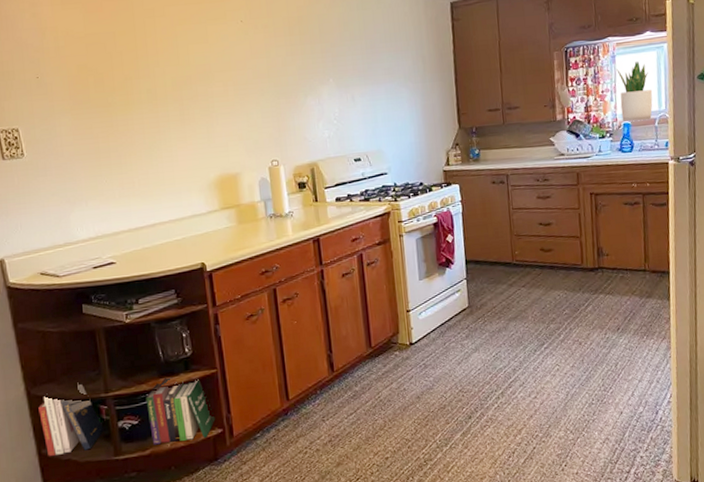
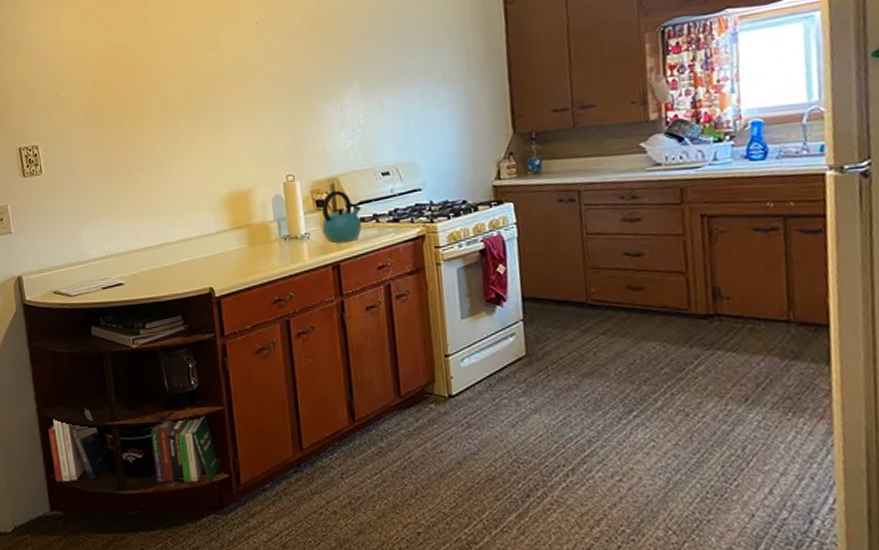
kettle: none [303,174,339,220] -> present [321,190,362,243]
planter: present [616,61,653,121] -> none [740,38,798,119]

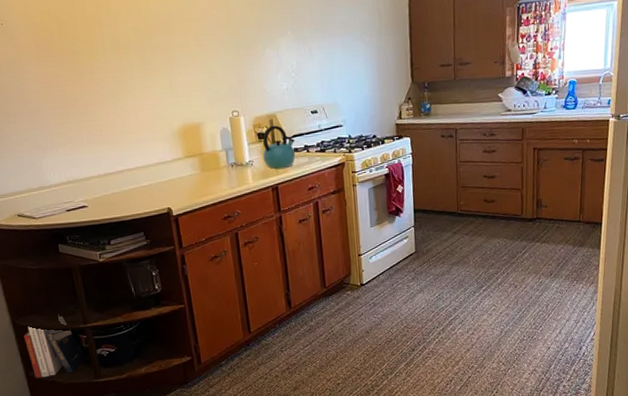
books: present [150,411,221,483] -> none [121,311,185,370]

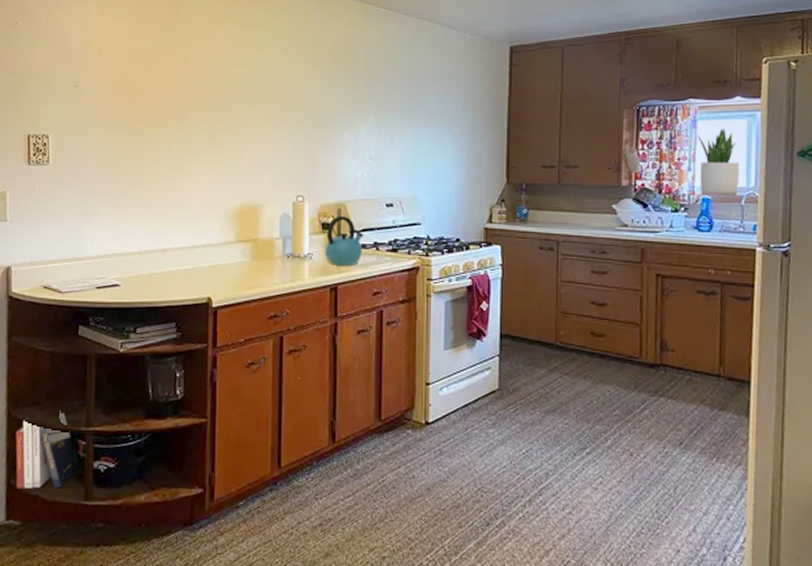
planter: none [566,19,600,79] -> present [697,129,740,197]

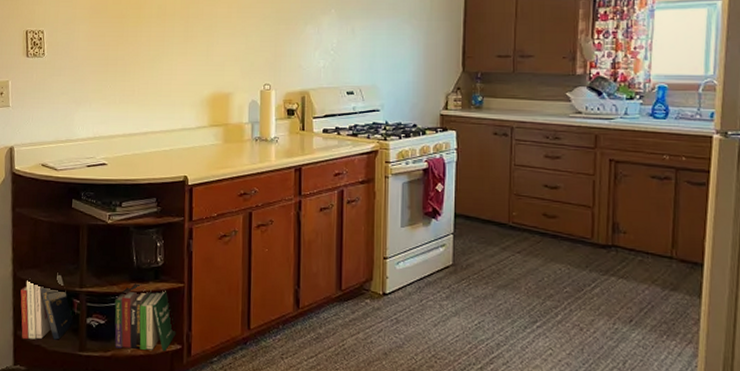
books: none [126,420,197,497] -> present [114,283,176,351]
kettle: present [324,215,363,267] -> none [289,102,325,150]
planter: present [697,129,740,197] -> none [655,18,699,85]

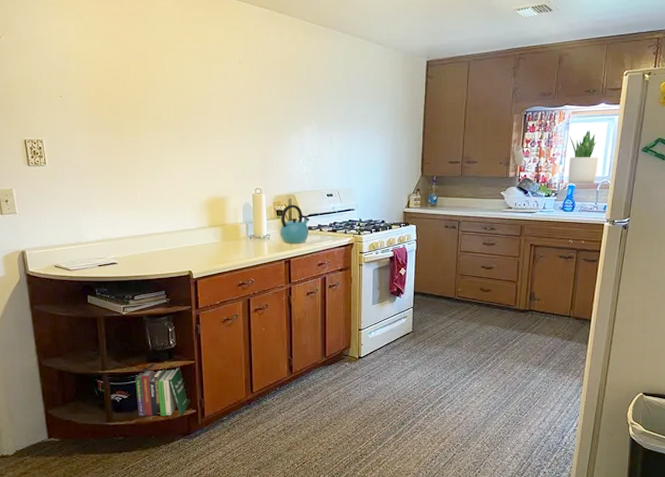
books: present [20,273,75,340] -> none [47,359,100,417]
kettle: none [289,102,325,150] -> present [279,204,309,245]
planter: none [655,18,699,85] -> present [568,130,599,185]

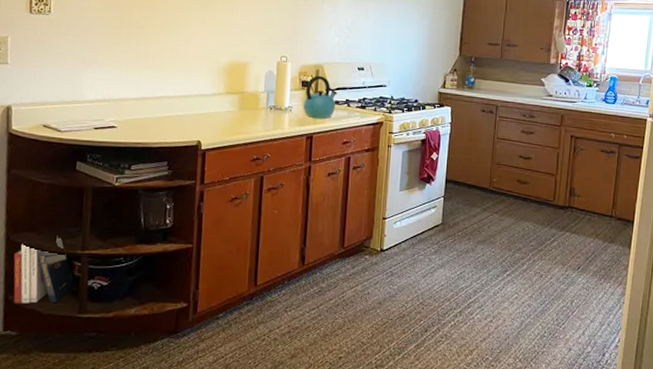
books: none [47,359,100,417] -> present [13,235,75,304]
books: present [135,363,191,417] -> none [118,245,183,310]
planter: present [568,130,599,185] -> none [610,22,641,78]

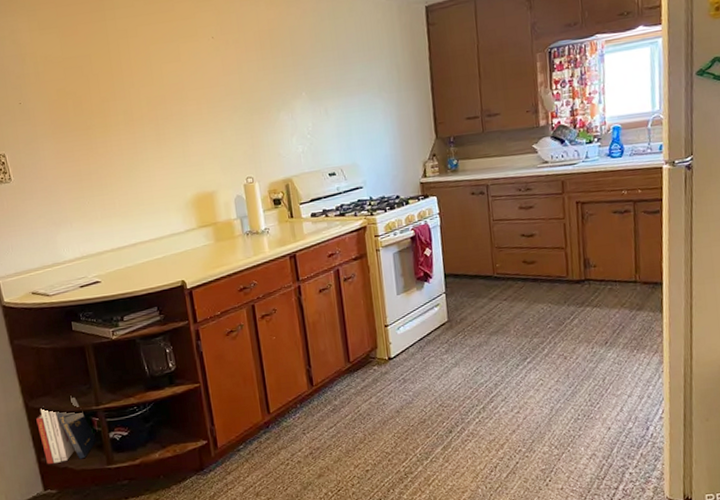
kettle: present [302,75,337,119] -> none [278,190,314,236]

